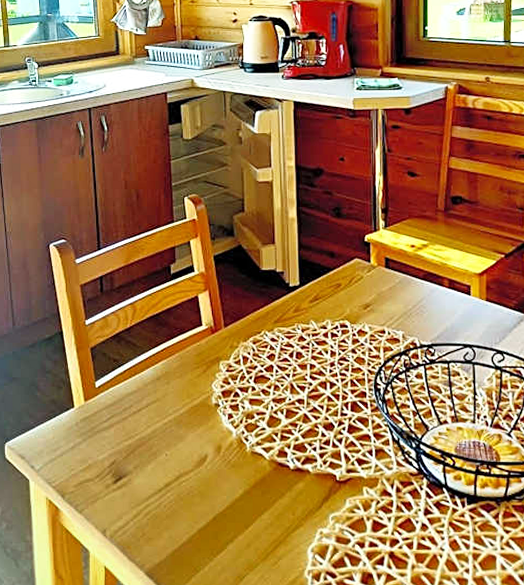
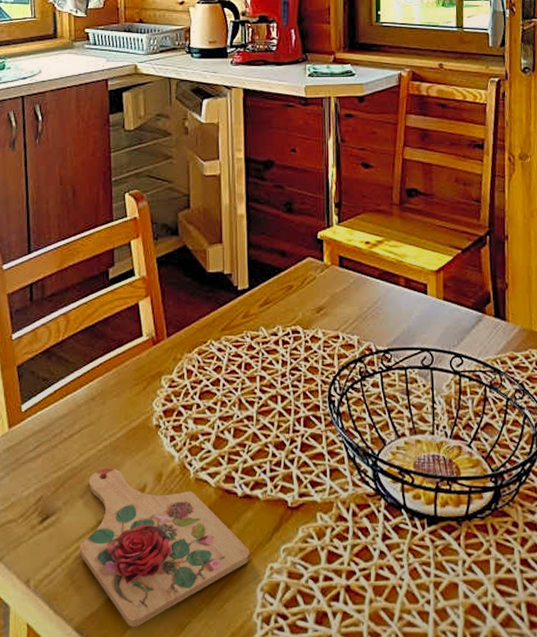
cutting board: none [148,439,301,576] -> present [79,468,250,628]

